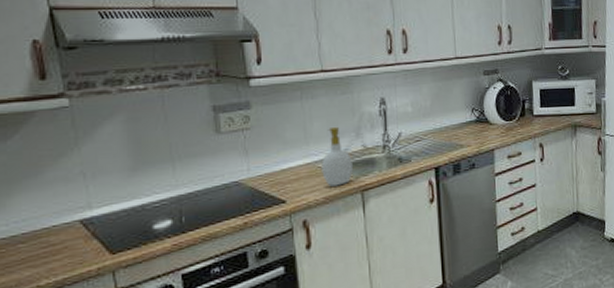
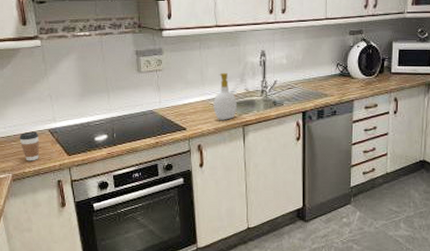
coffee cup: none [31,225,64,270] -> present [19,131,39,161]

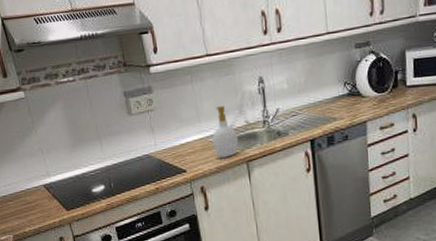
coffee cup: present [19,131,39,161] -> none [15,188,38,220]

